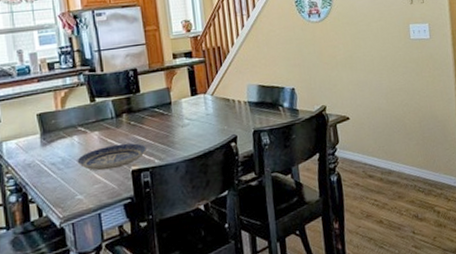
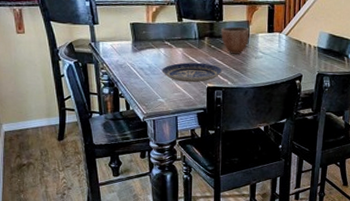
decorative bowl: none [140,95,172,127] -> present [221,26,250,54]

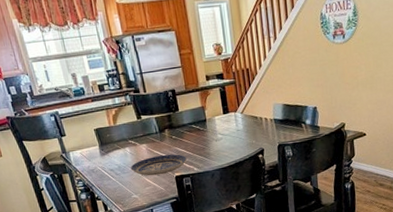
decorative bowl: present [221,26,250,54] -> none [179,113,207,141]

